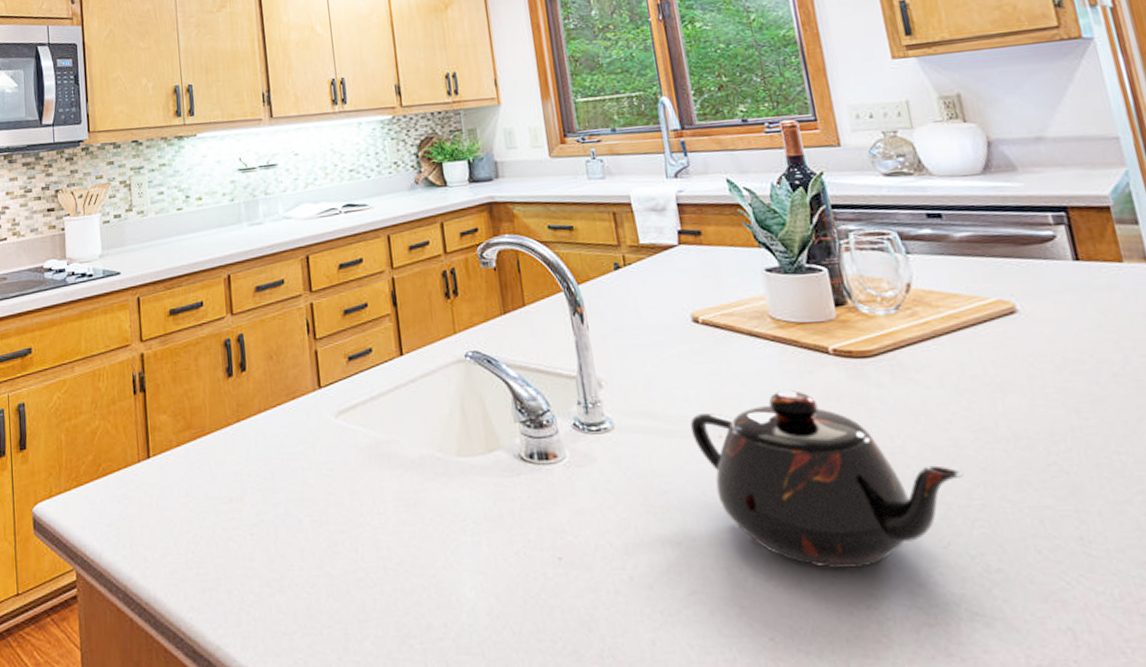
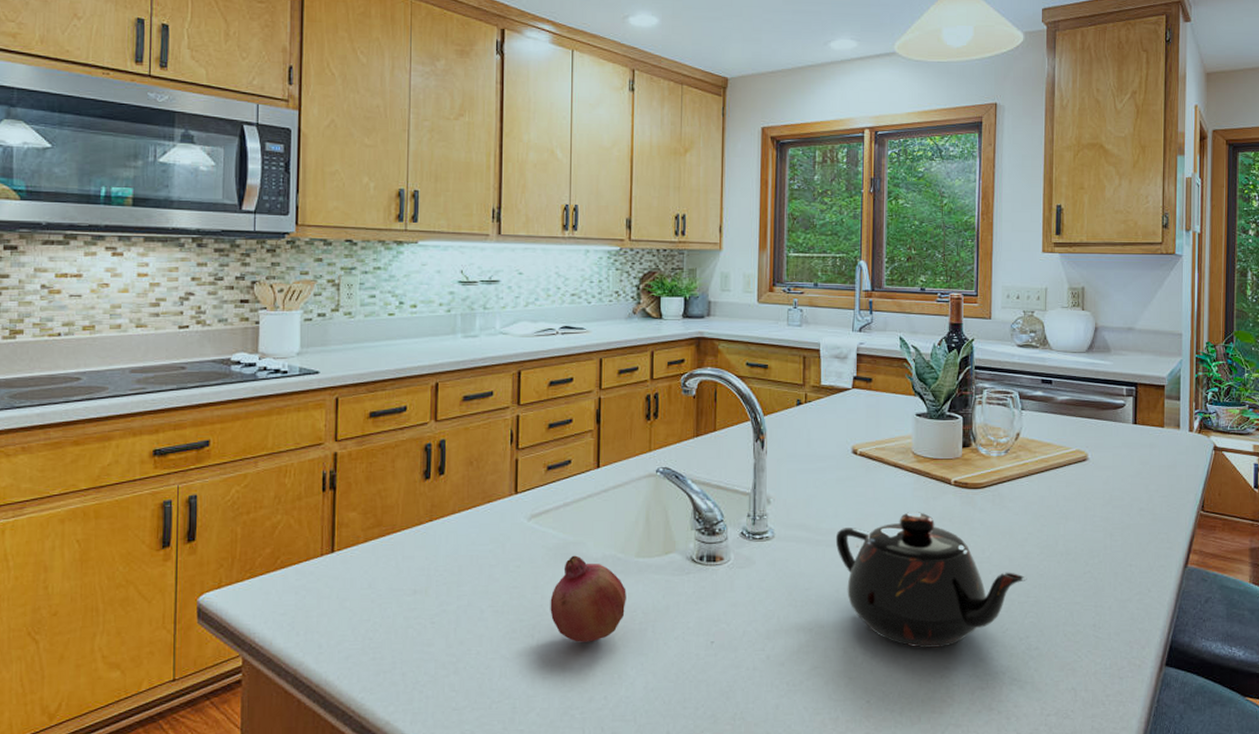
fruit: none [369,456,454,558] -> present [550,555,626,642]

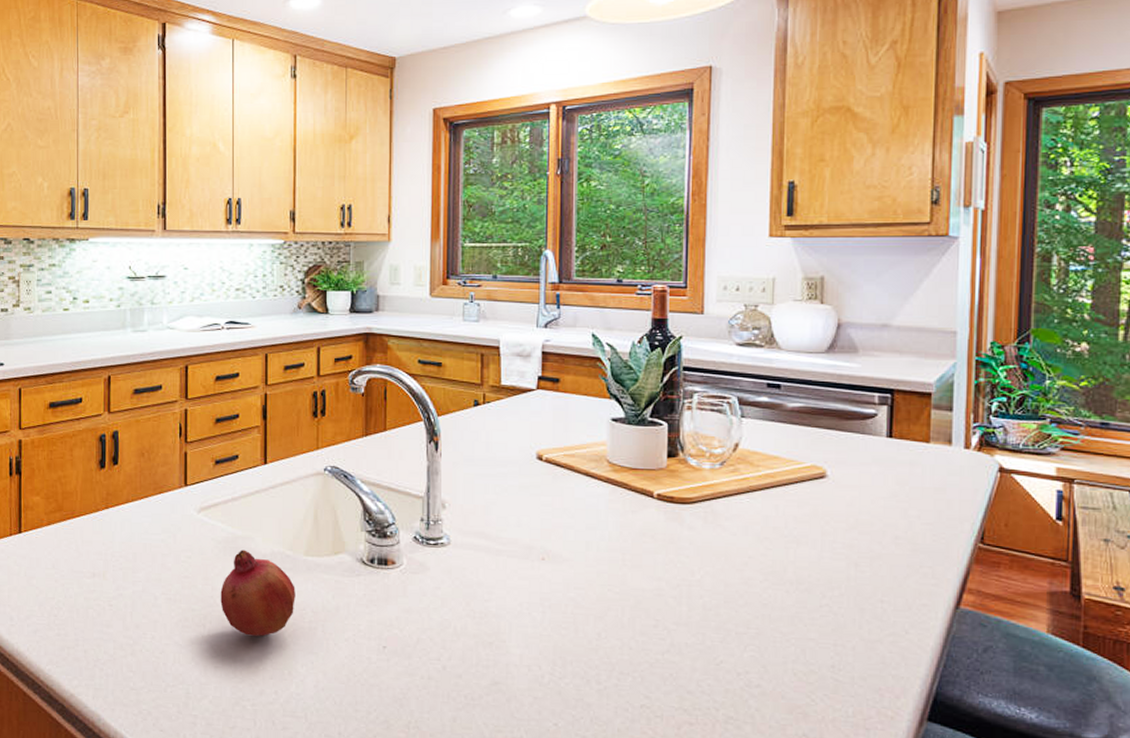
teapot: present [835,512,1027,648] -> none [518,525,747,675]

